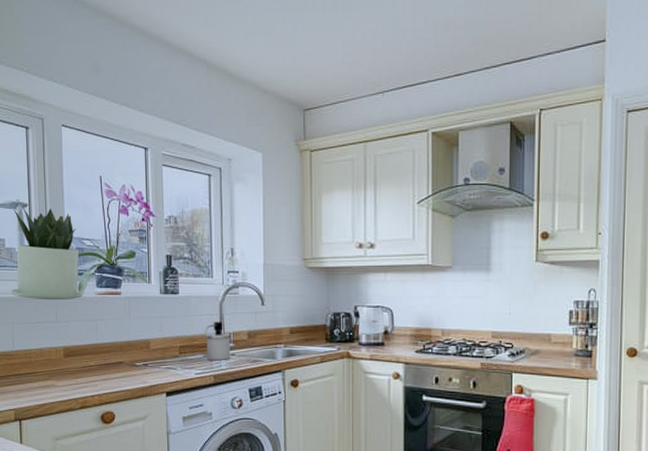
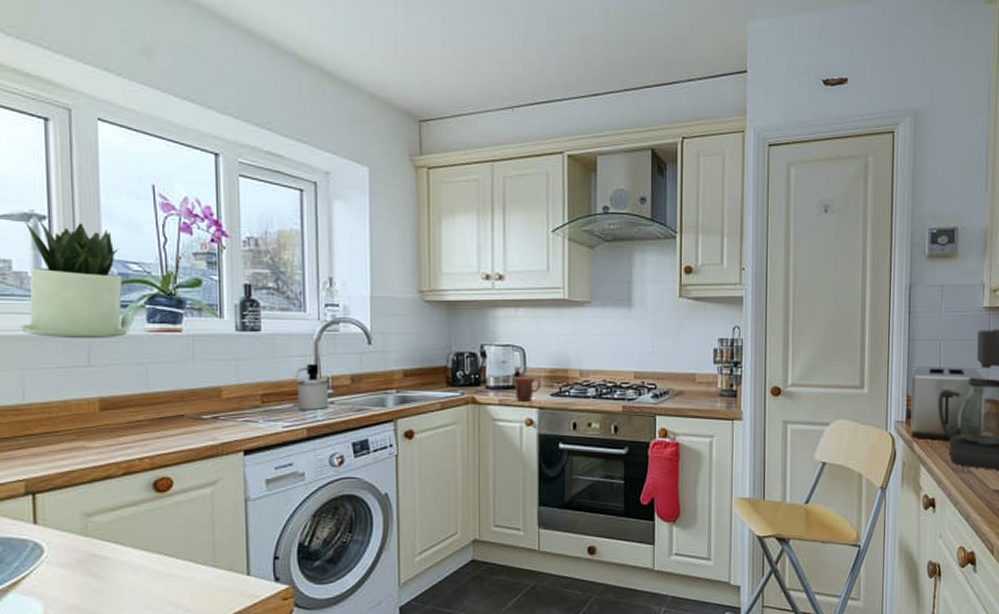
mug: none [383,334,407,357] -> present [514,376,541,402]

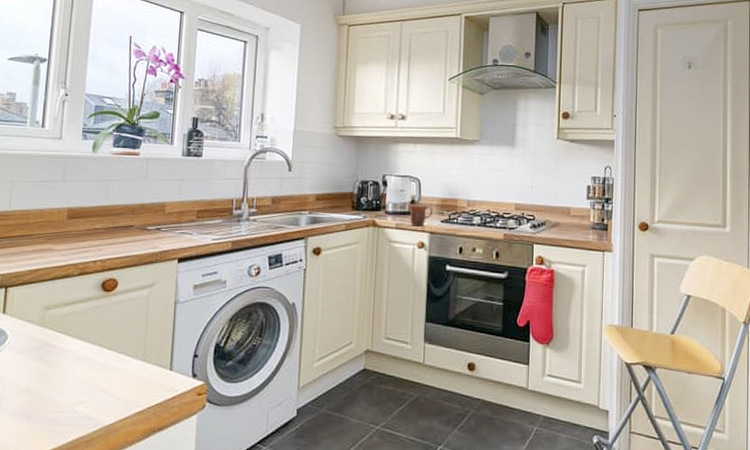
planter: present [19,220,130,339] -> none [14,62,99,159]
soap dispenser: present [294,363,330,410] -> none [225,185,255,226]

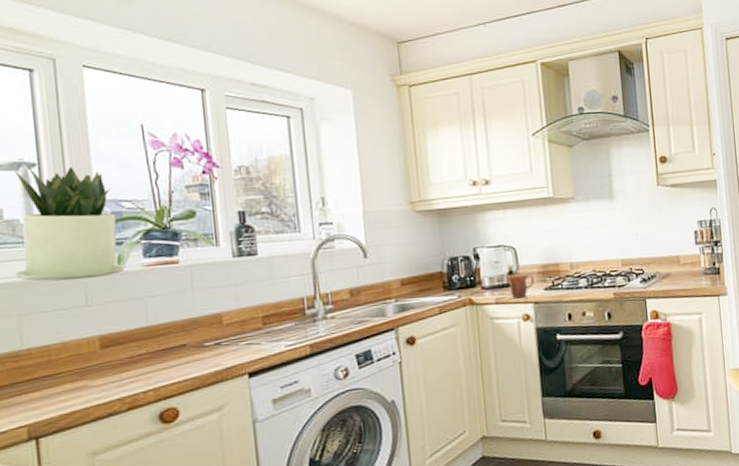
planter: none [14,62,99,159] -> present [13,167,126,281]

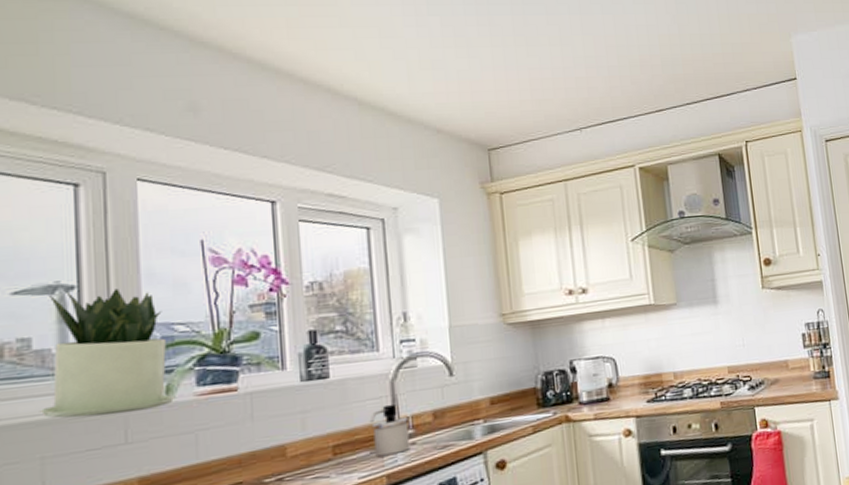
soap dispenser: none [293,281,330,328] -> present [369,403,410,457]
mug: present [508,273,534,299] -> none [607,385,636,413]

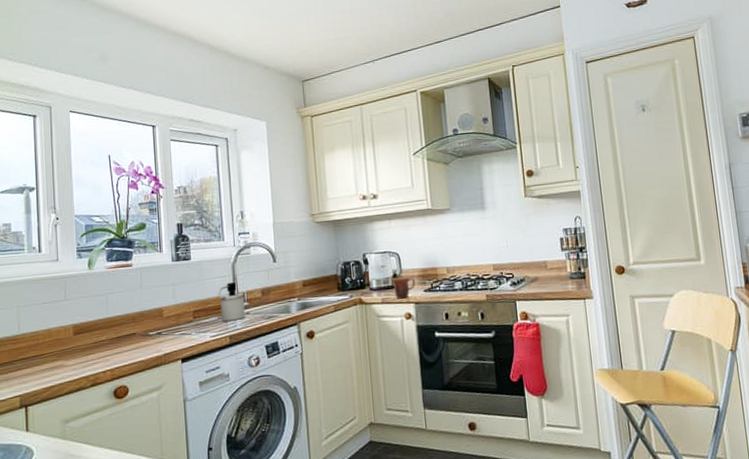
planter: present [39,288,176,418] -> none [16,190,94,280]
mug: none [607,385,636,413] -> present [392,276,415,299]

